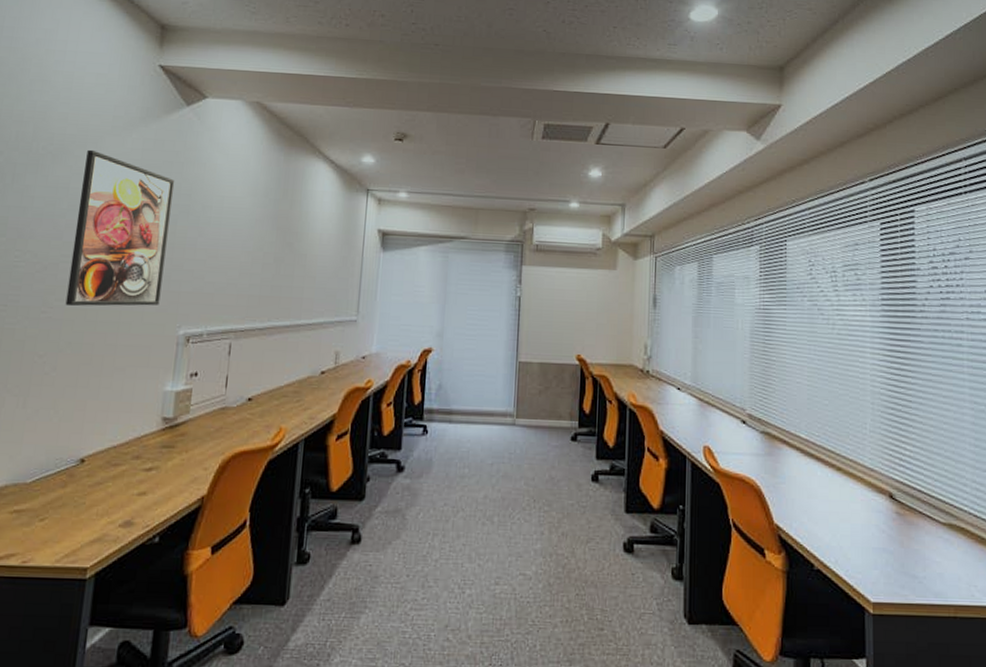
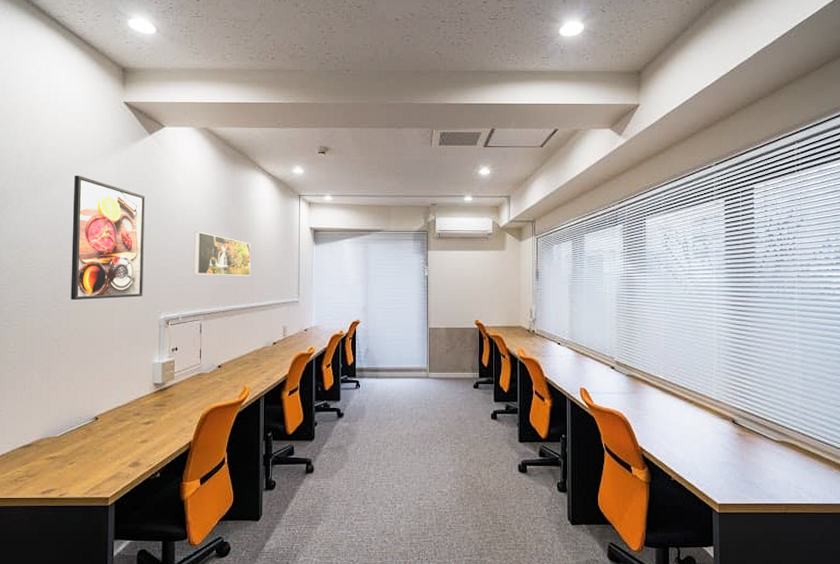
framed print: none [227,227,302,286] -> present [194,231,251,276]

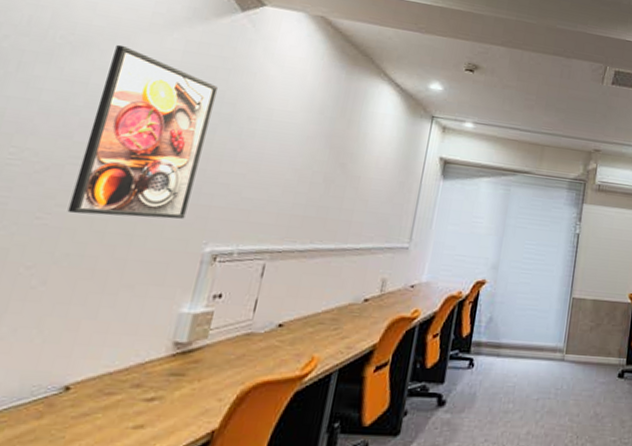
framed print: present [194,231,251,276] -> none [267,142,357,209]

